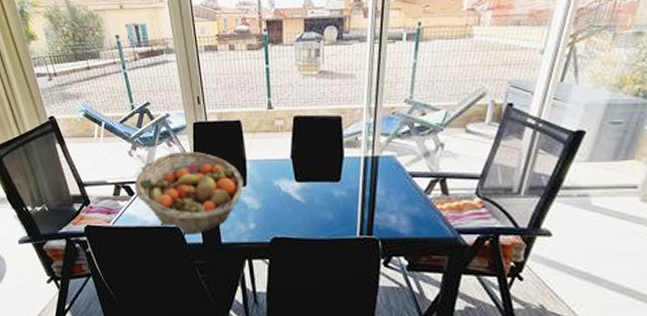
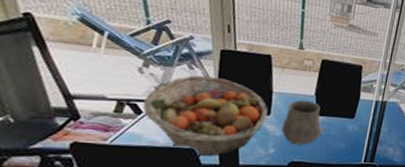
ceramic cup: none [260,165,305,218] -> present [282,99,323,145]

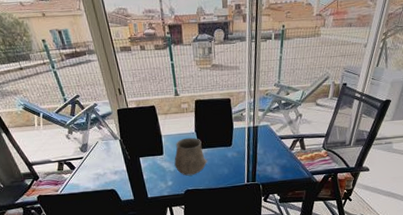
fruit basket: present [142,75,269,157] -> none [74,131,162,195]

